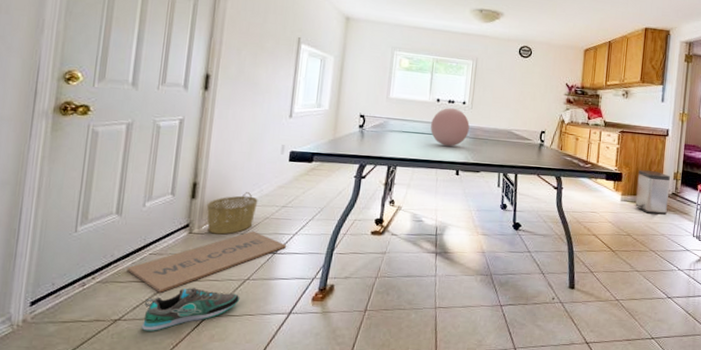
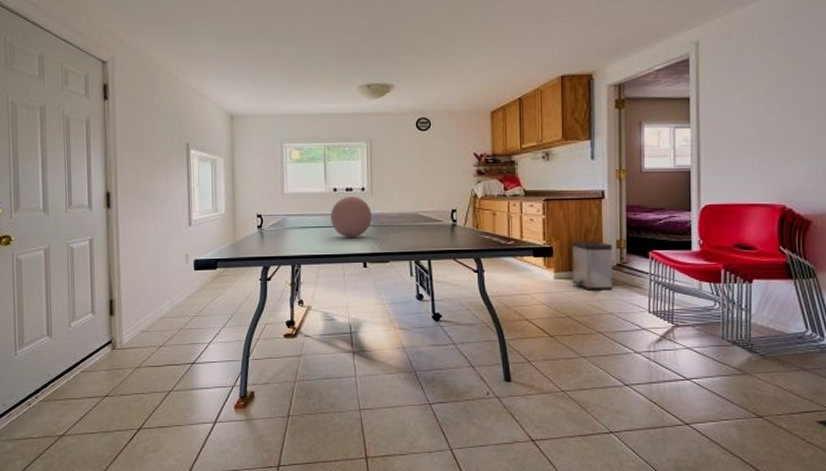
doormat: present [127,231,286,293] -> none [63,343,203,408]
athletic shoe: present [141,288,240,331] -> none [83,402,167,445]
basket: present [206,192,258,235] -> none [124,305,171,348]

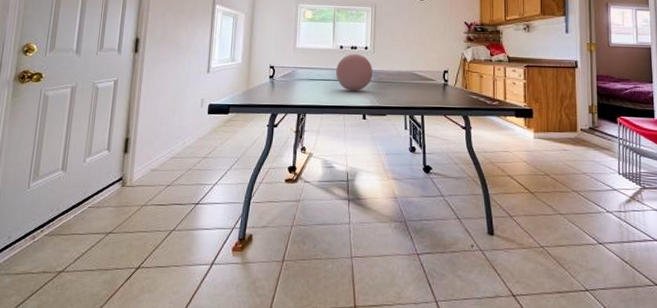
pedal bin: present [571,241,613,290] -> none [549,105,586,152]

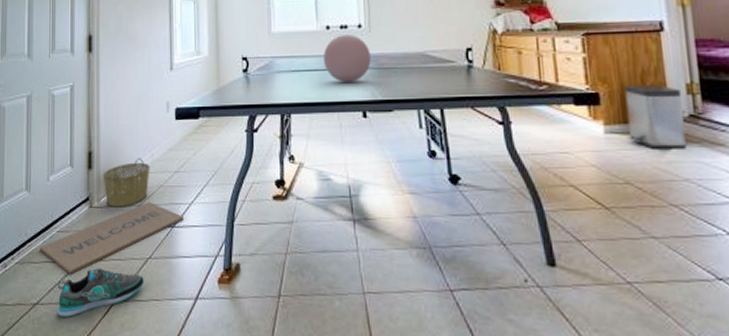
doormat: none [70,183,207,245] -> present [39,202,184,274]
athletic shoe: none [81,239,167,283] -> present [57,268,145,317]
basket: none [137,145,182,187] -> present [102,158,150,207]
pedal bin: none [549,105,586,152] -> present [624,85,687,149]

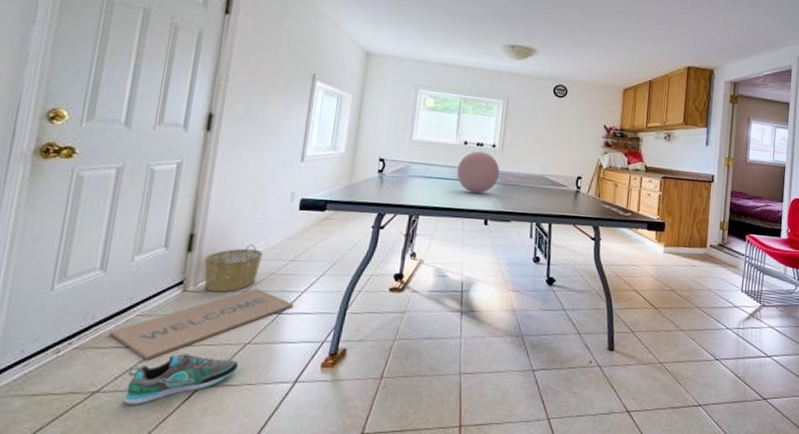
pedal bin: present [624,85,687,149] -> none [678,219,717,268]

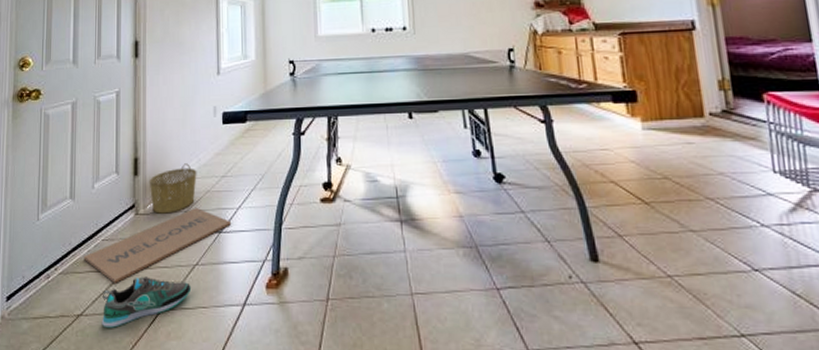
ball: present [457,151,500,193] -> none [369,37,416,84]

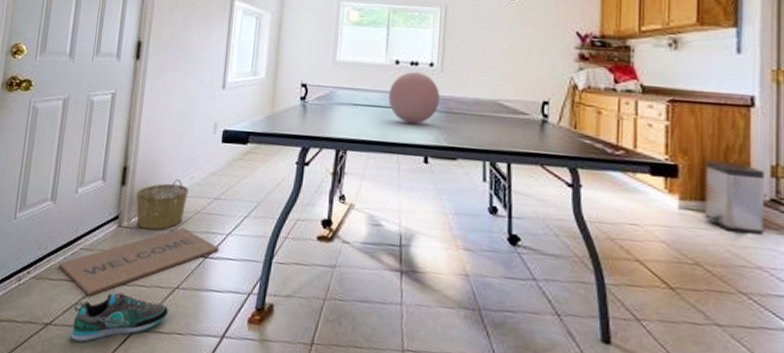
ball: none [369,37,416,84] -> present [388,72,440,124]
pedal bin: none [660,82,720,144] -> present [703,160,766,235]

